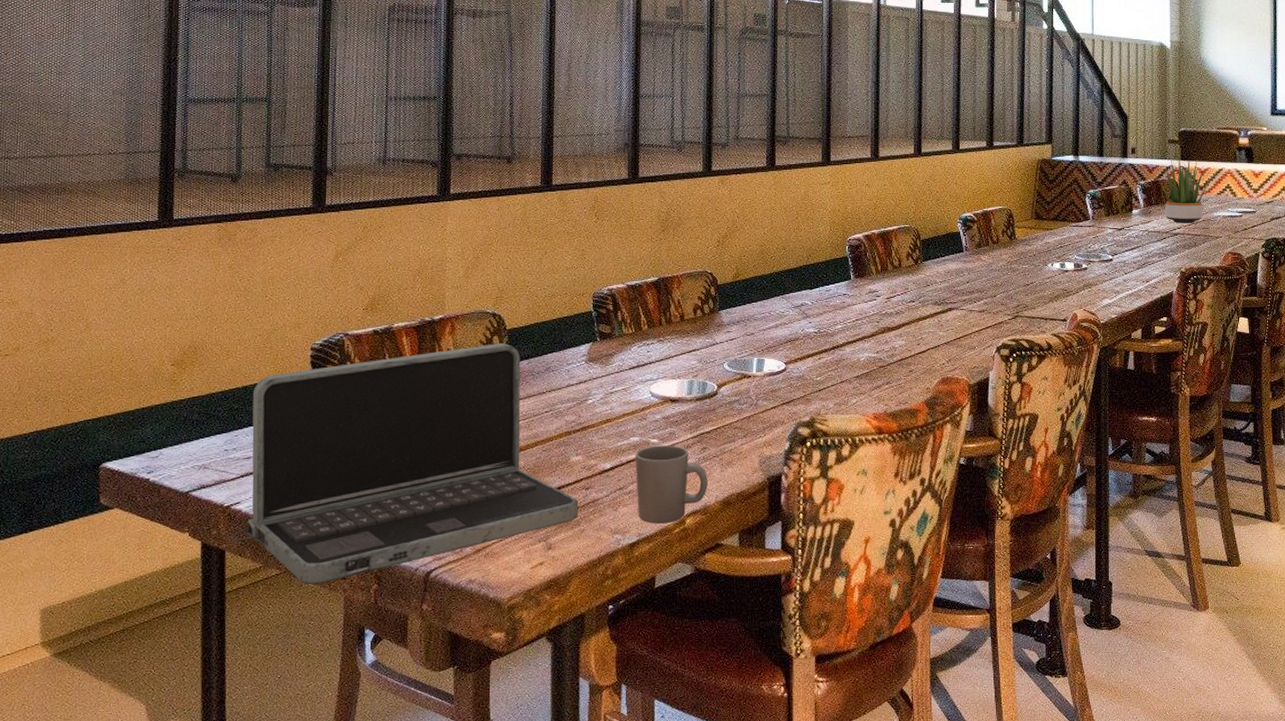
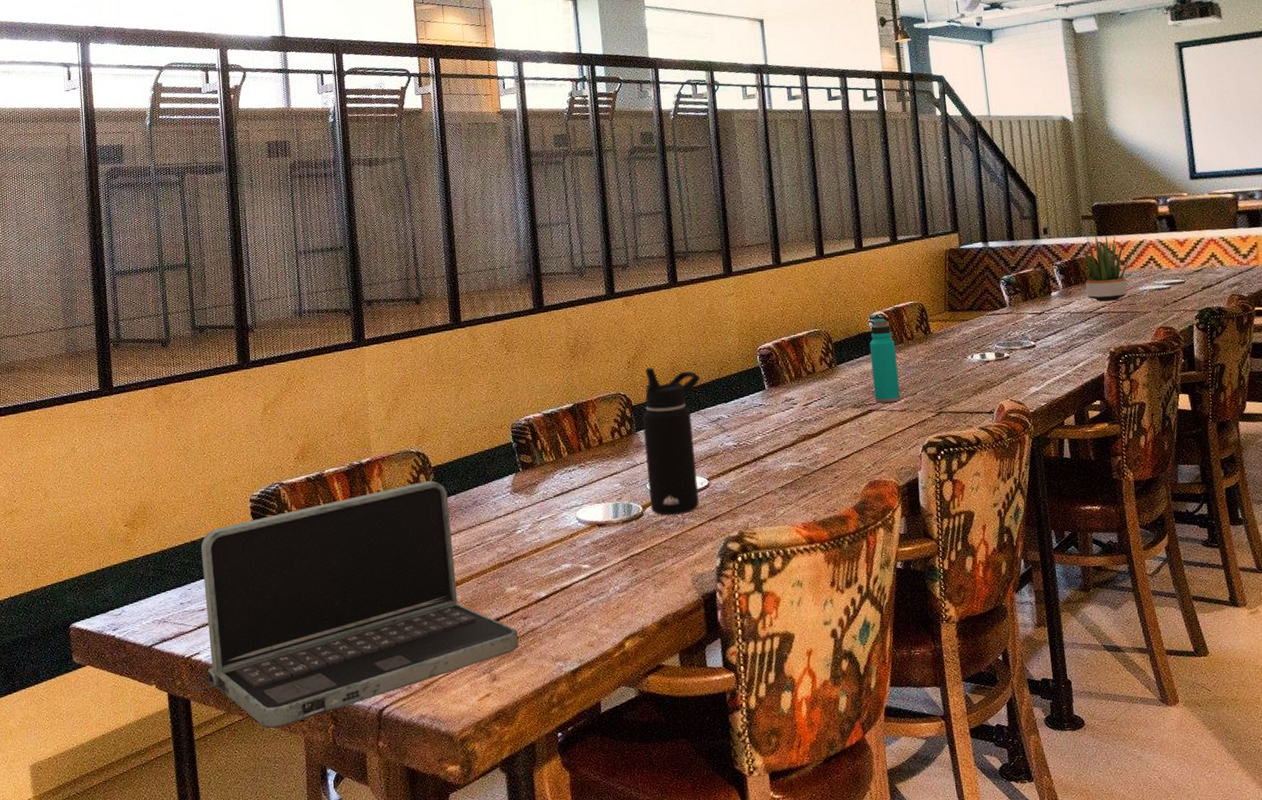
mug: present [635,445,708,524] -> none [568,569,643,649]
water bottle: none [726,248,788,395] -> present [642,367,700,515]
water bottle: none [956,219,981,303] -> present [869,317,901,403]

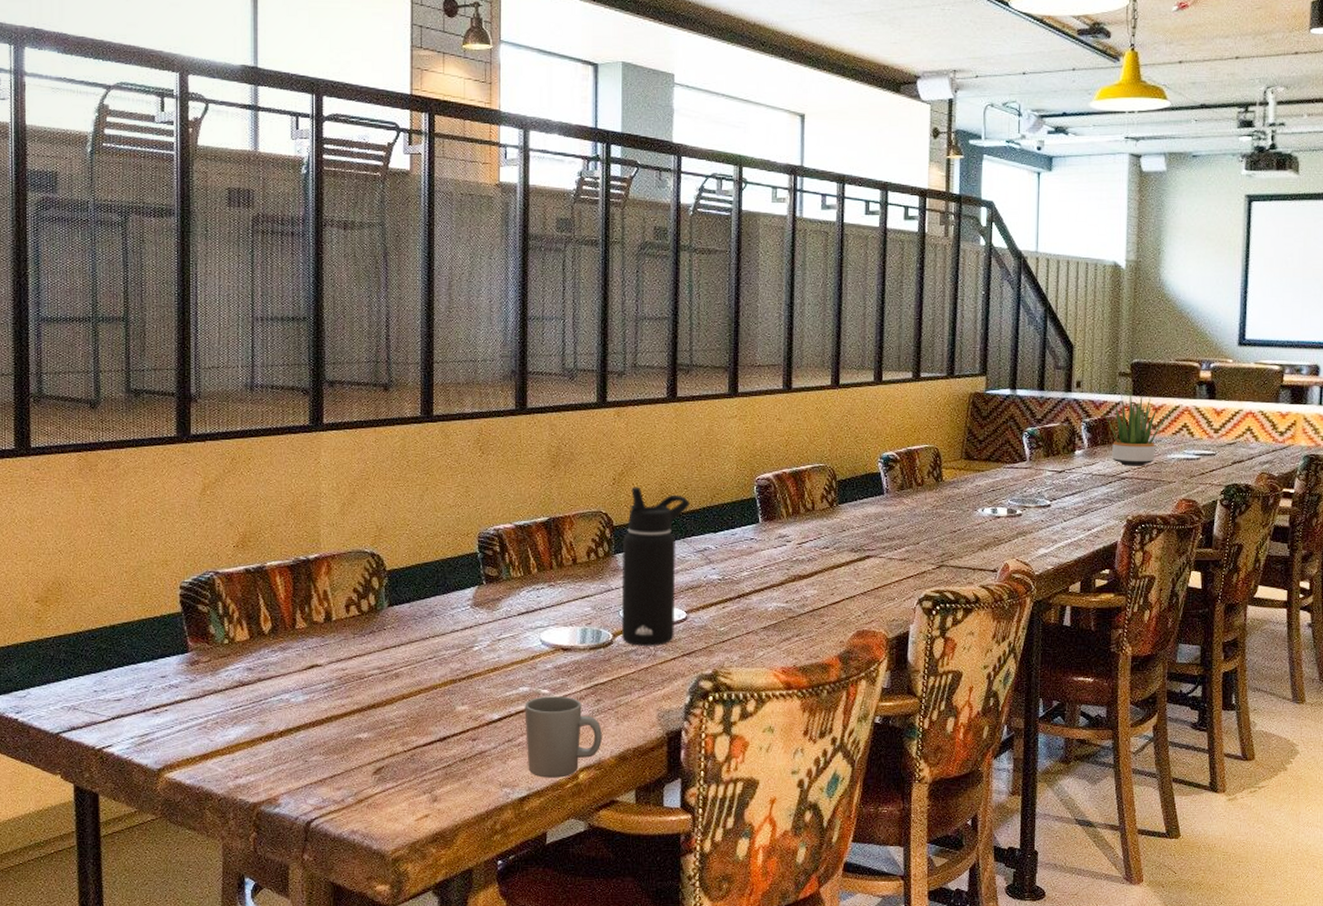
laptop: present [194,481,519,728] -> none [104,585,465,831]
mug: none [568,569,643,649] -> present [524,696,602,778]
water bottle: present [869,317,901,403] -> none [874,458,903,550]

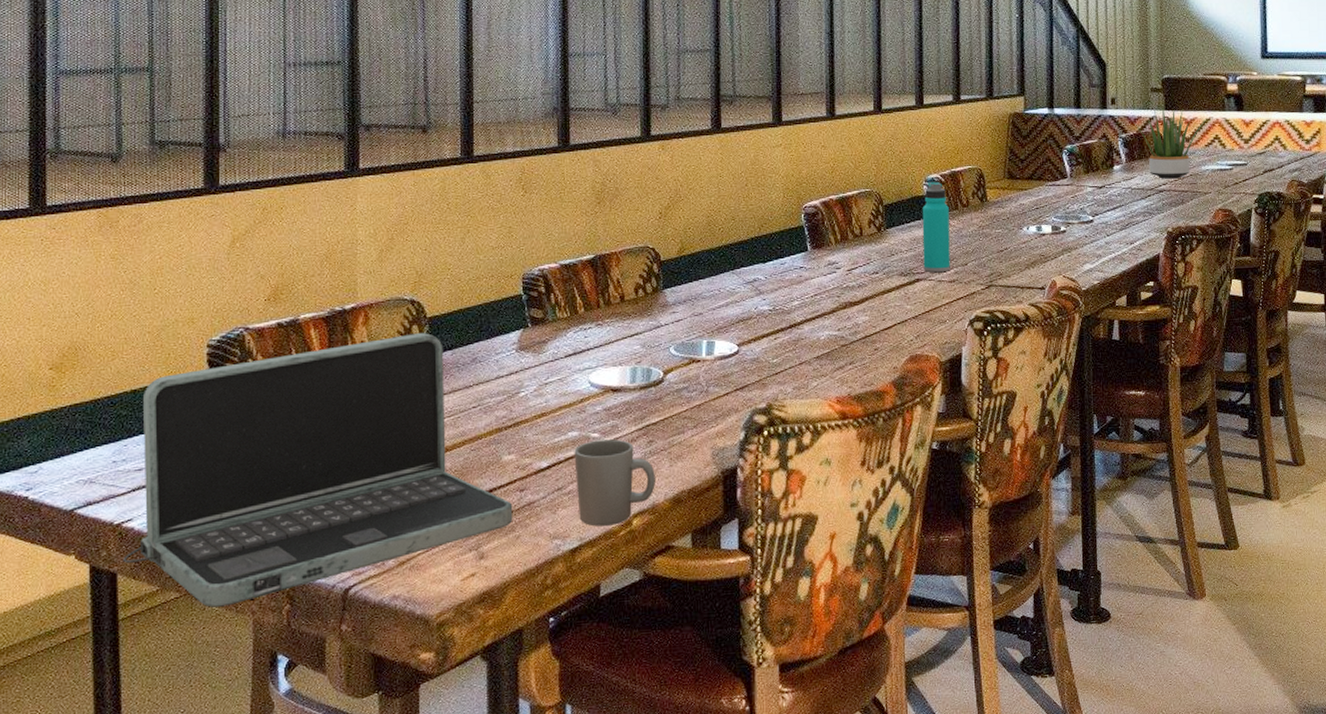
laptop: none [104,585,465,831] -> present [123,333,513,608]
water bottle: present [622,486,690,645] -> none [671,219,738,382]
water bottle: none [874,458,903,550] -> present [922,181,950,273]

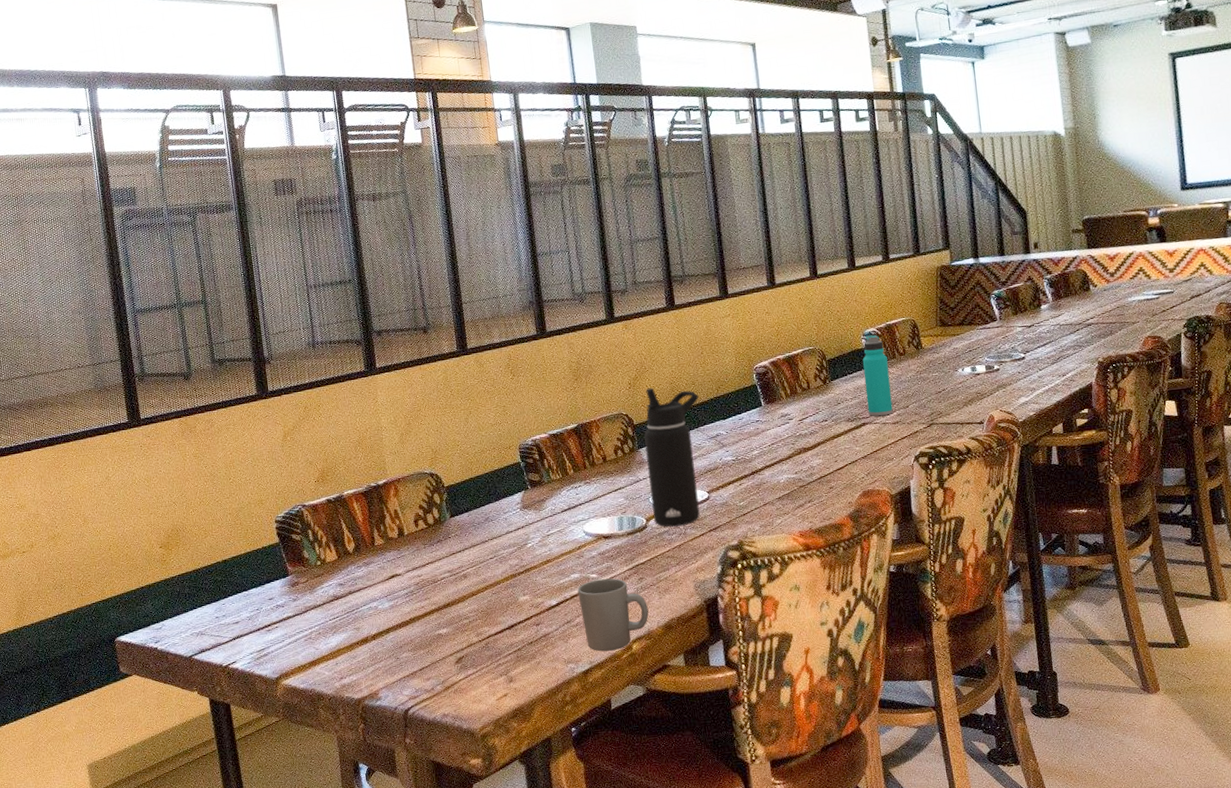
laptop: present [123,333,513,608] -> none [231,499,533,728]
water bottle: none [671,219,738,382] -> present [644,387,700,526]
potted plant: present [1132,108,1207,179] -> none [1056,246,1130,313]

